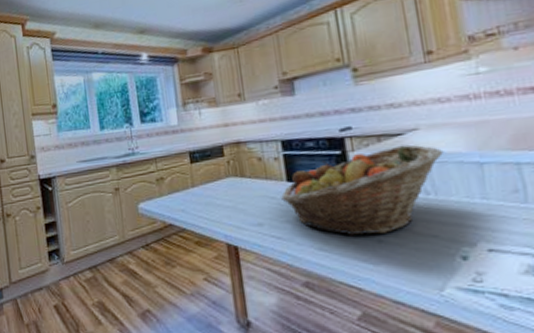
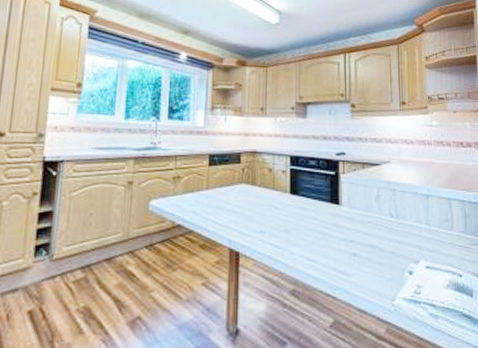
fruit basket: present [281,144,444,236] -> none [283,173,406,249]

